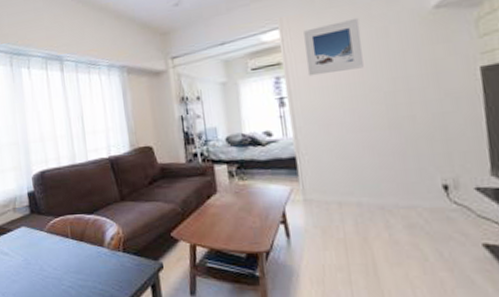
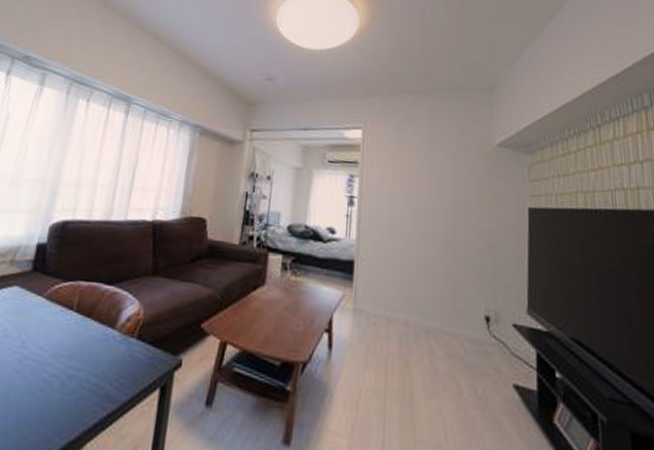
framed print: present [304,17,364,77] -> none [380,136,434,185]

